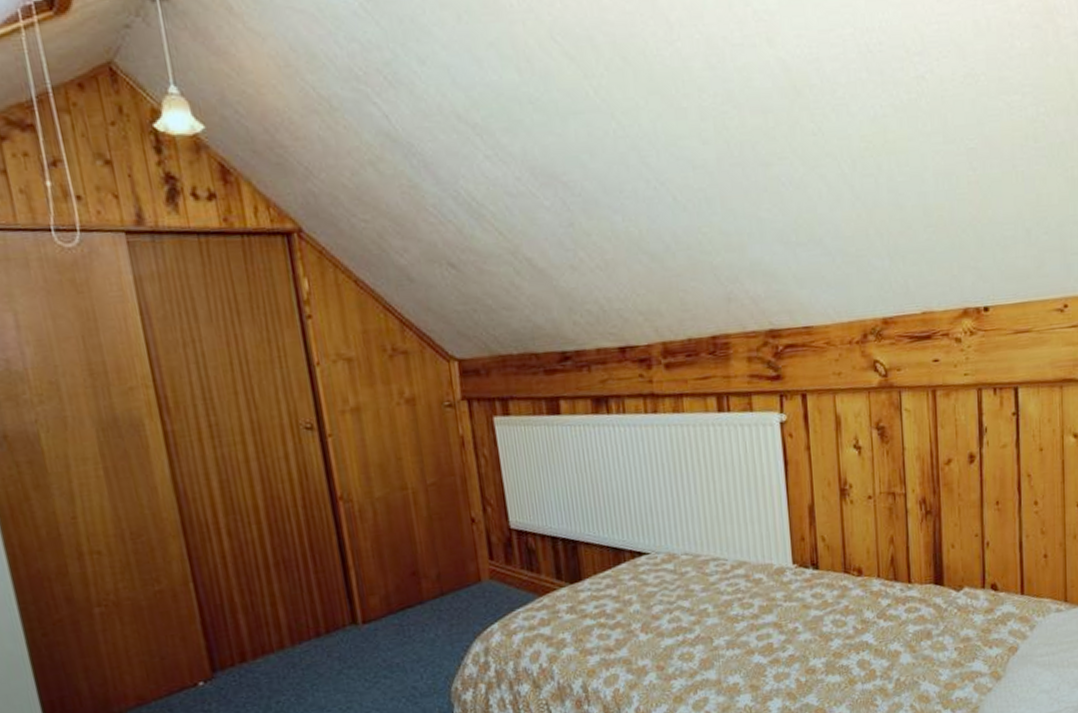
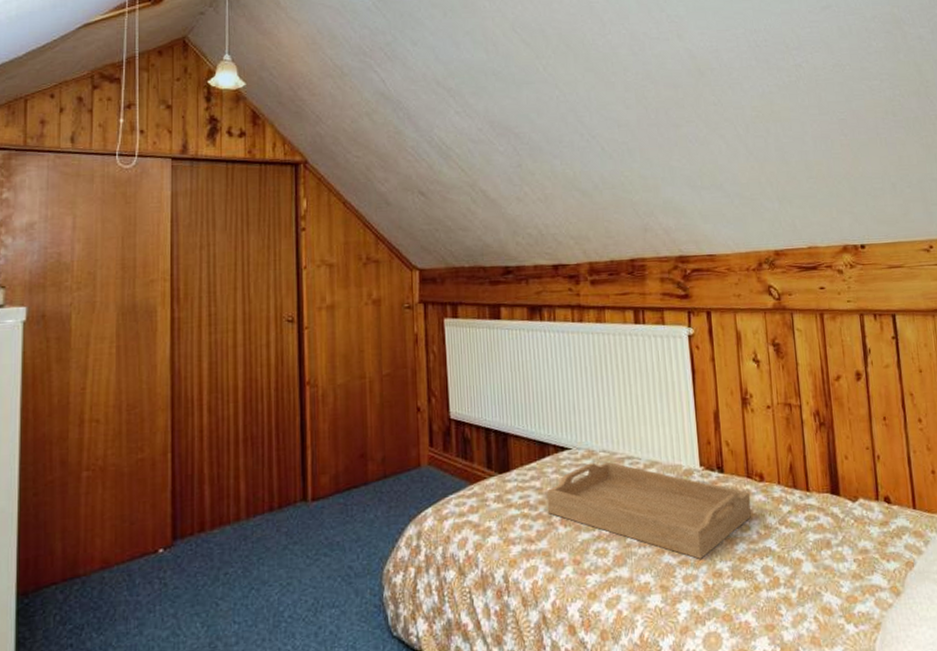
serving tray: none [624,564,849,658] -> present [546,461,752,559]

